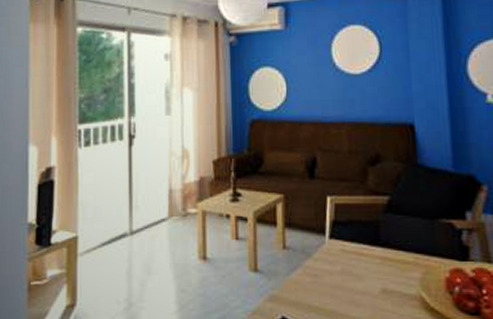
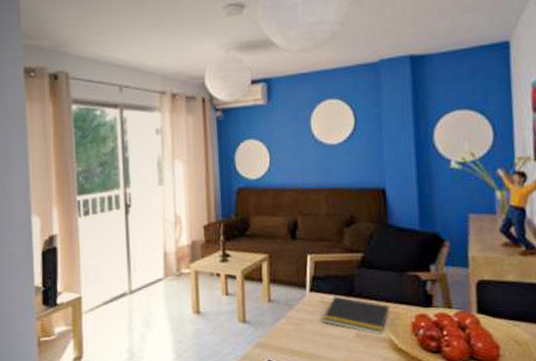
notepad: none [344,244,420,292] -> present [322,296,390,336]

